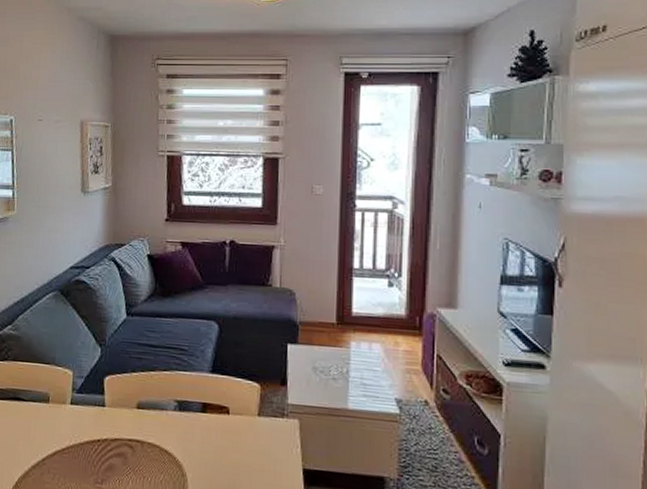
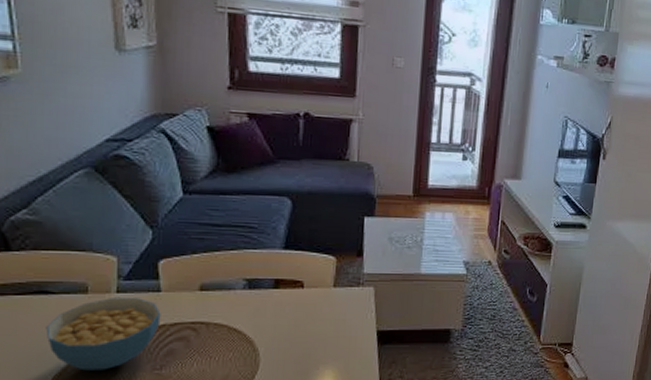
cereal bowl: none [16,408,104,478] -> present [45,298,161,371]

